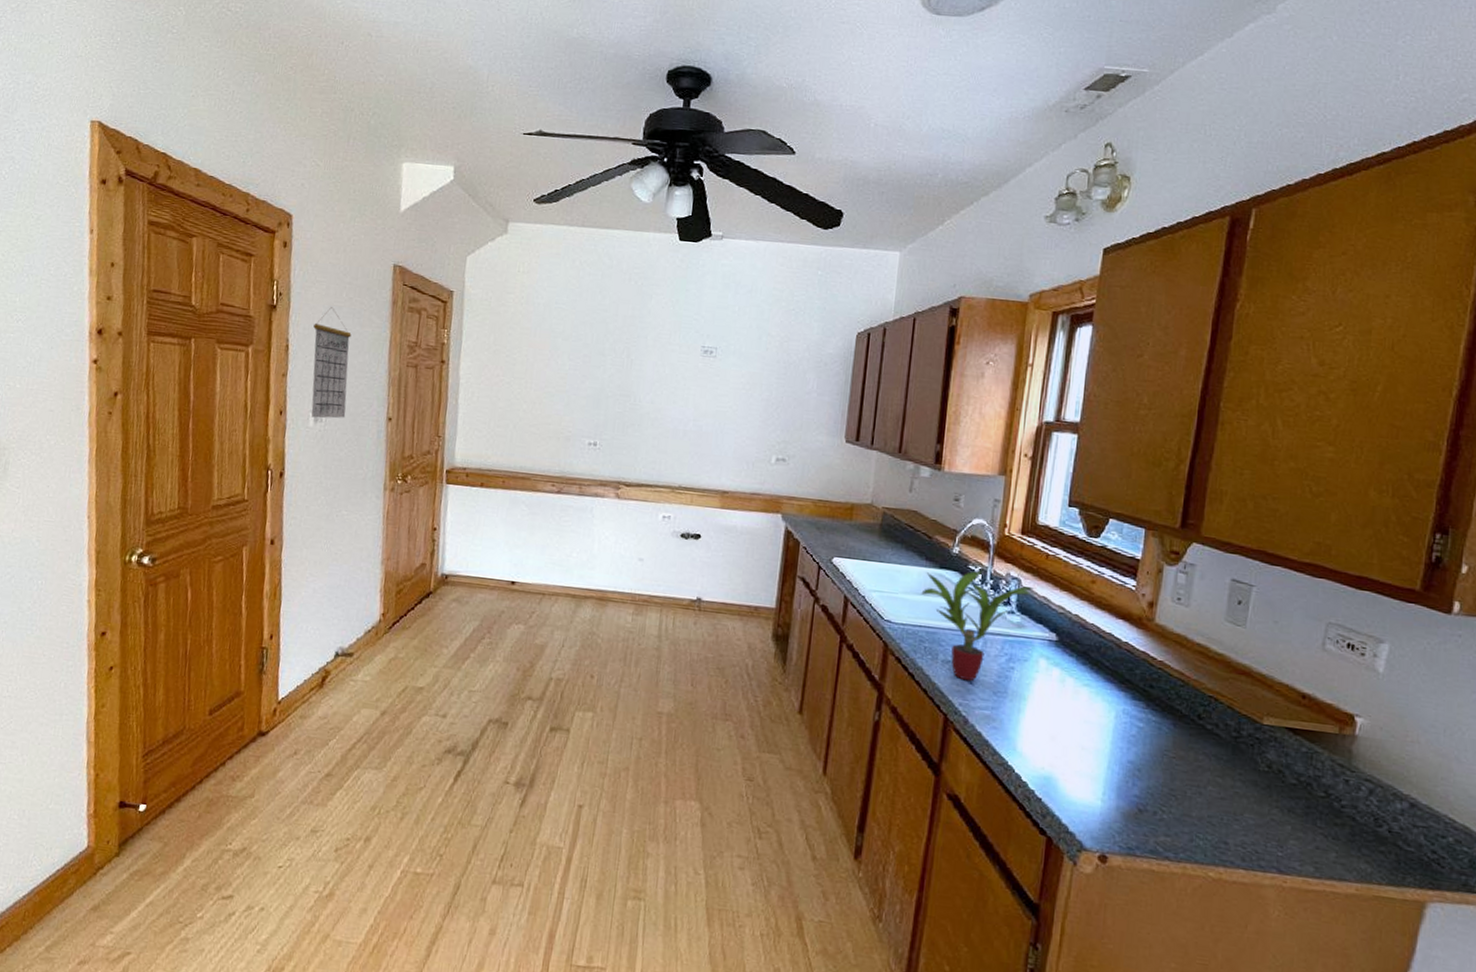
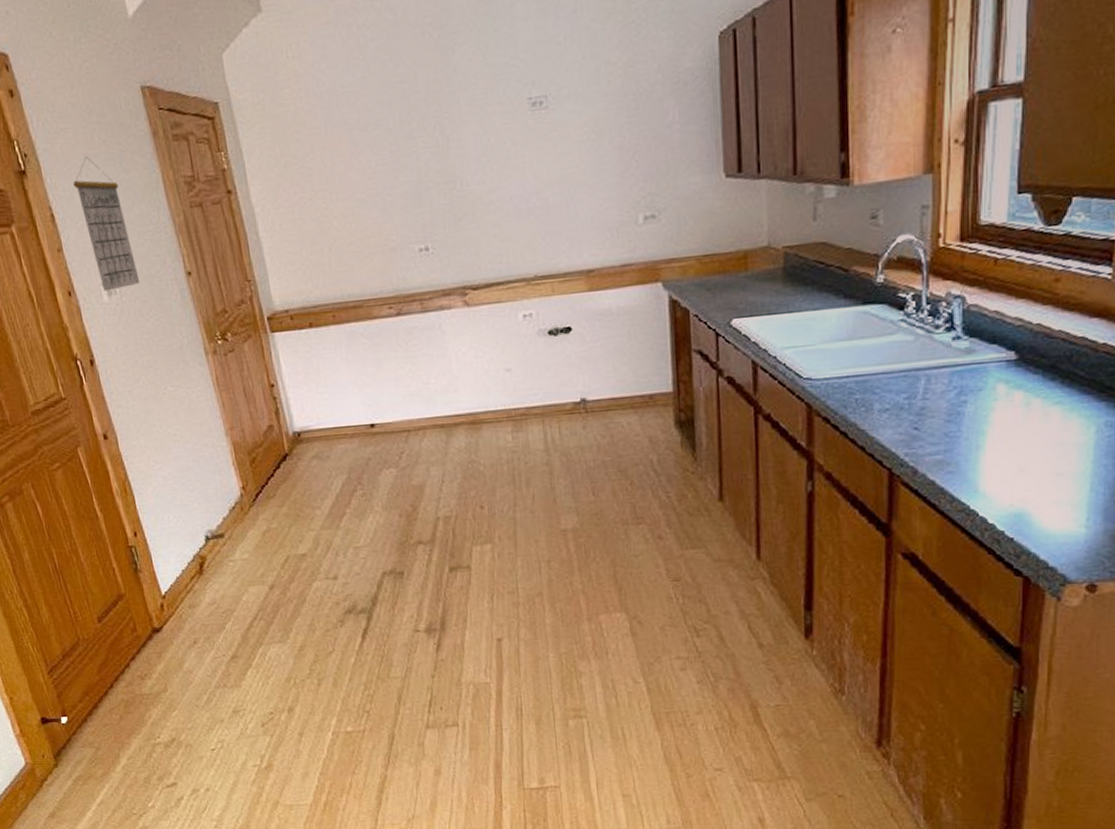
potted plant: present [921,570,1035,682] -> none [844,296,984,428]

